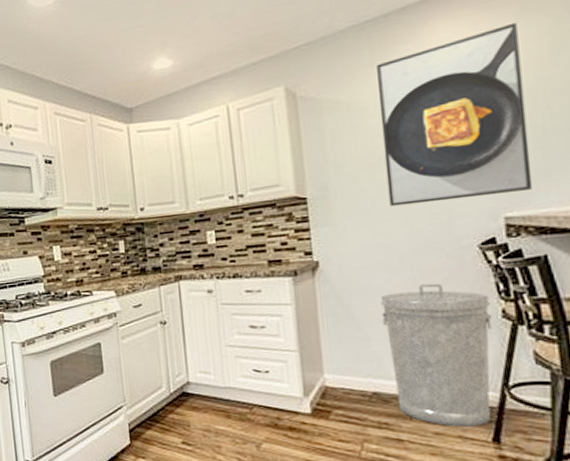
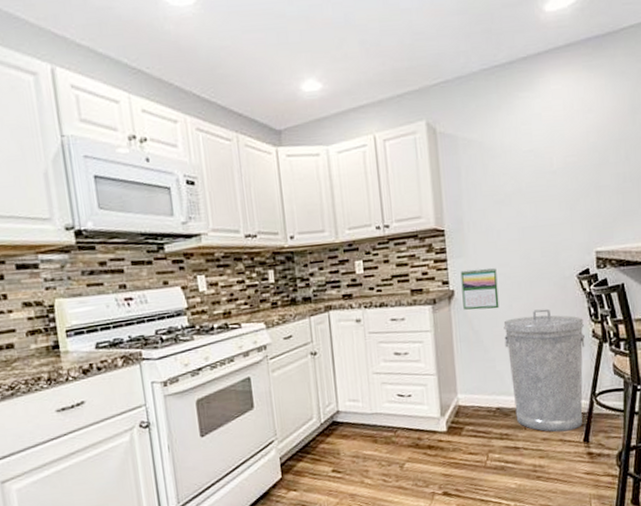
calendar: none [326,236,375,283] -> present [460,267,499,310]
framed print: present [377,22,533,207] -> none [503,82,616,240]

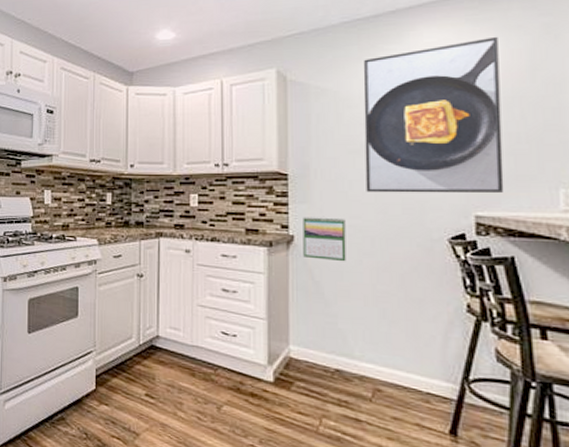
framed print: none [503,82,616,240] -> present [363,36,504,194]
trash can: present [503,309,585,432] -> none [350,270,456,417]

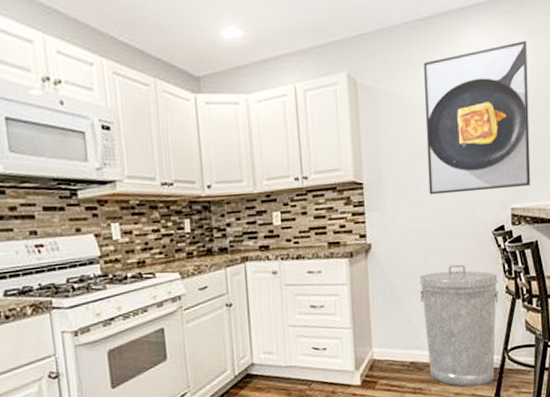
calendar: present [303,217,346,262] -> none [378,221,416,264]
trash can: none [350,270,456,417] -> present [419,264,499,387]

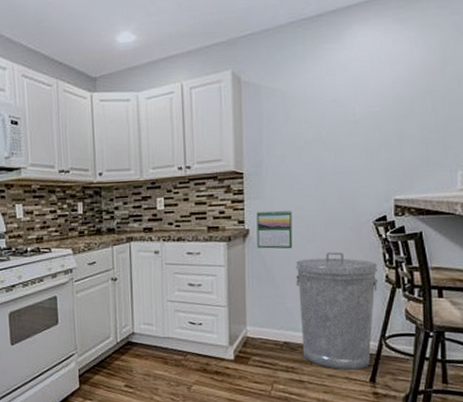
calendar: none [378,221,416,264] -> present [256,210,293,249]
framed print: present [423,40,531,195] -> none [307,34,418,185]

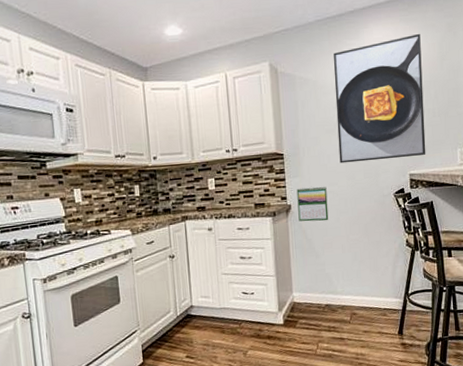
trash can: present [296,252,377,370] -> none [332,221,400,326]
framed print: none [307,34,418,185] -> present [333,33,426,164]

